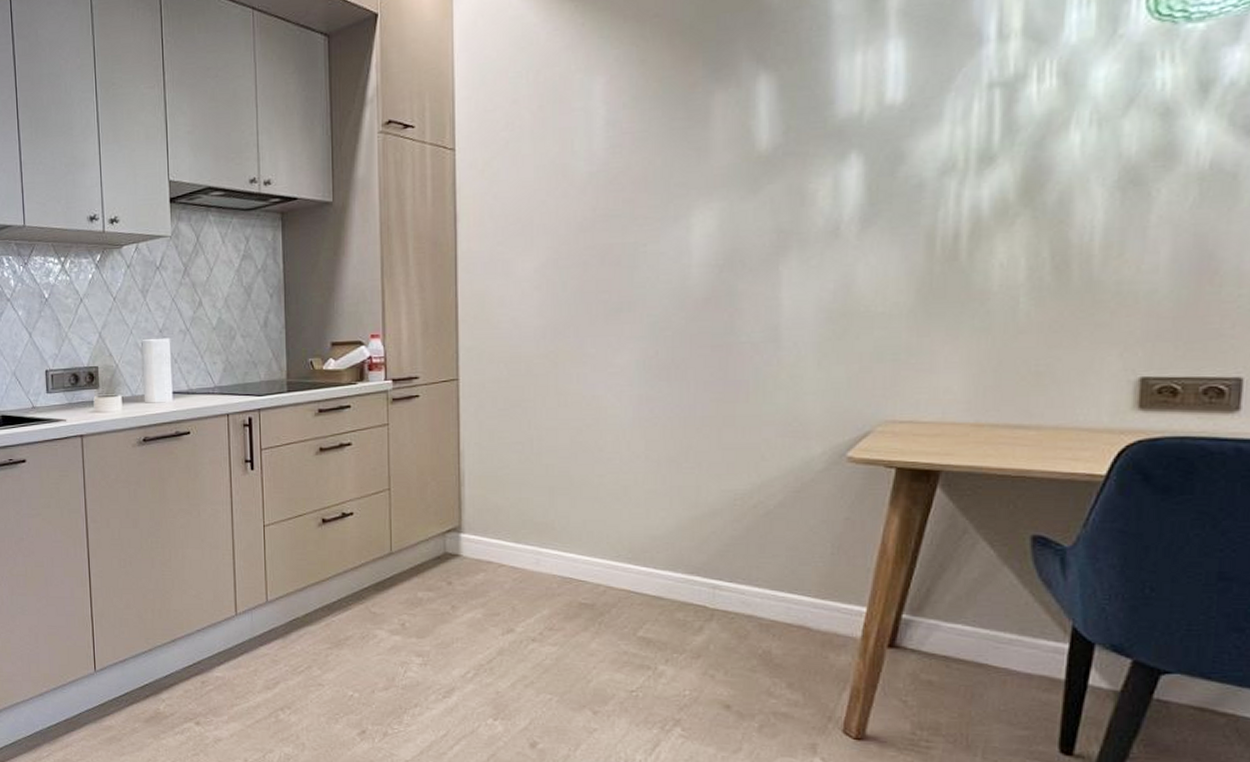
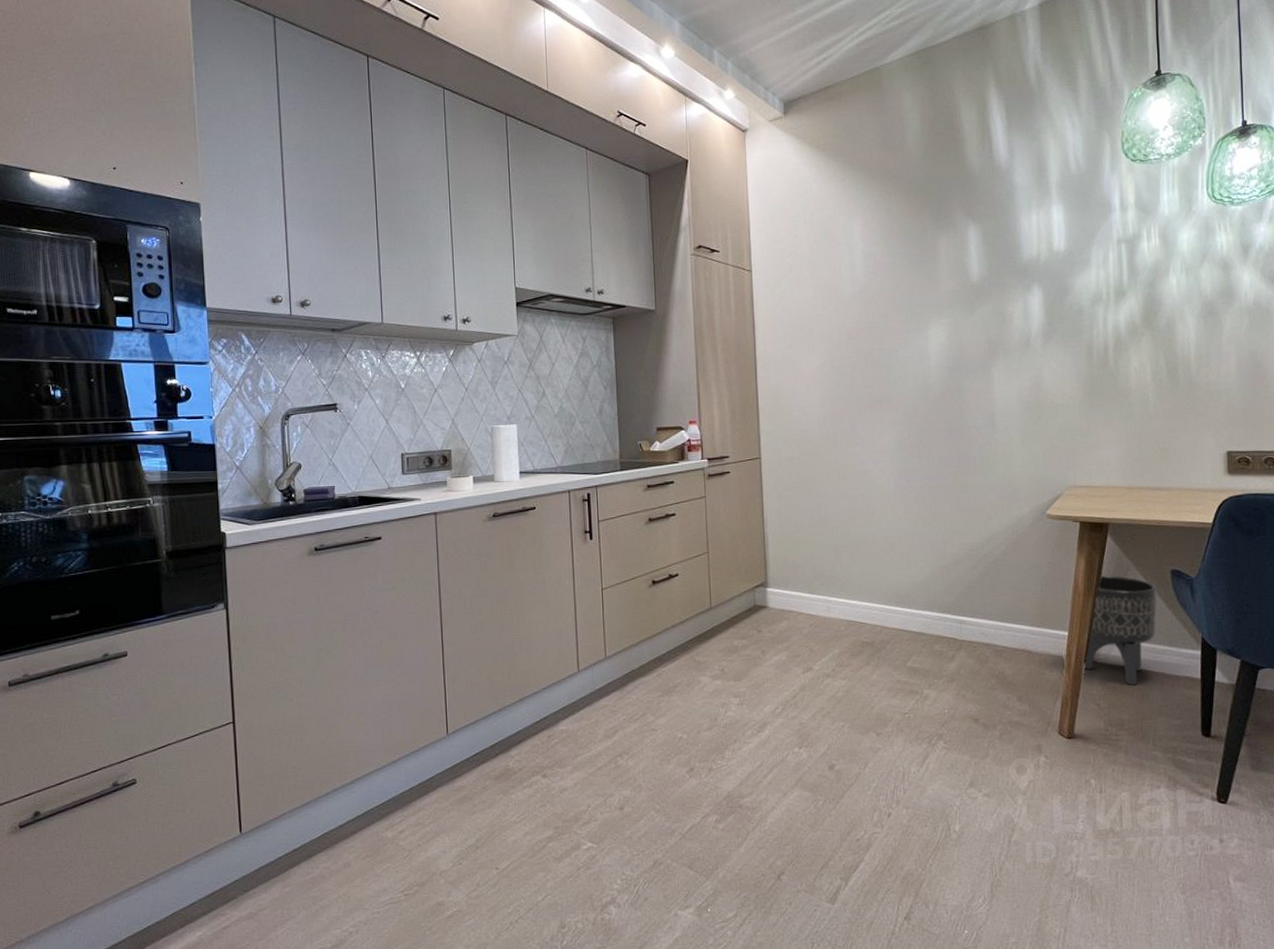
planter: none [885,538,1008,681] -> present [1083,575,1157,685]

